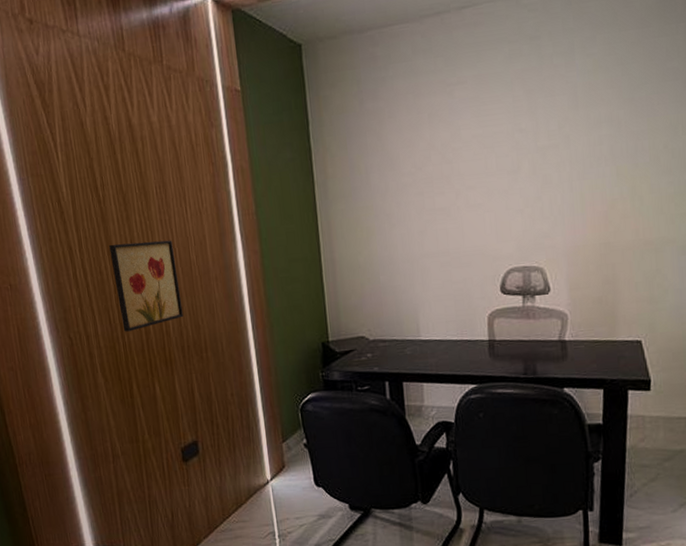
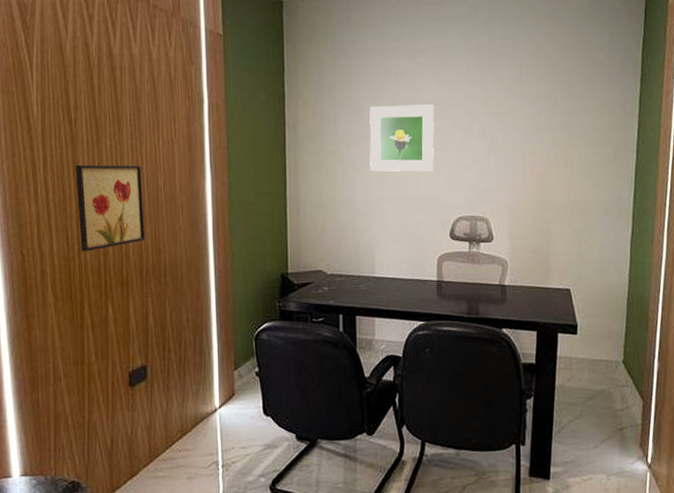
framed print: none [403,144,479,226] -> present [369,104,435,172]

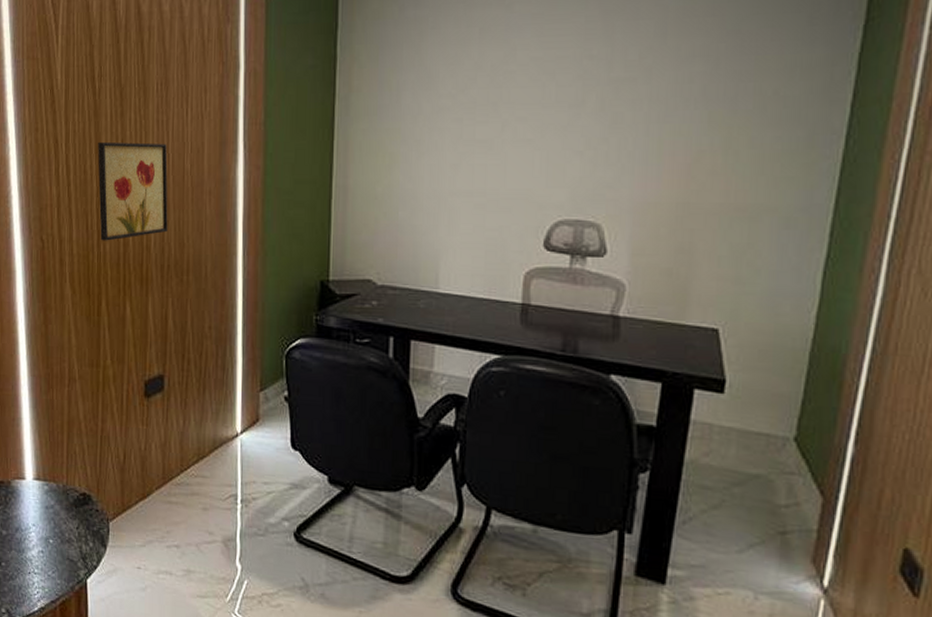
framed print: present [369,104,435,172] -> none [440,68,534,159]

